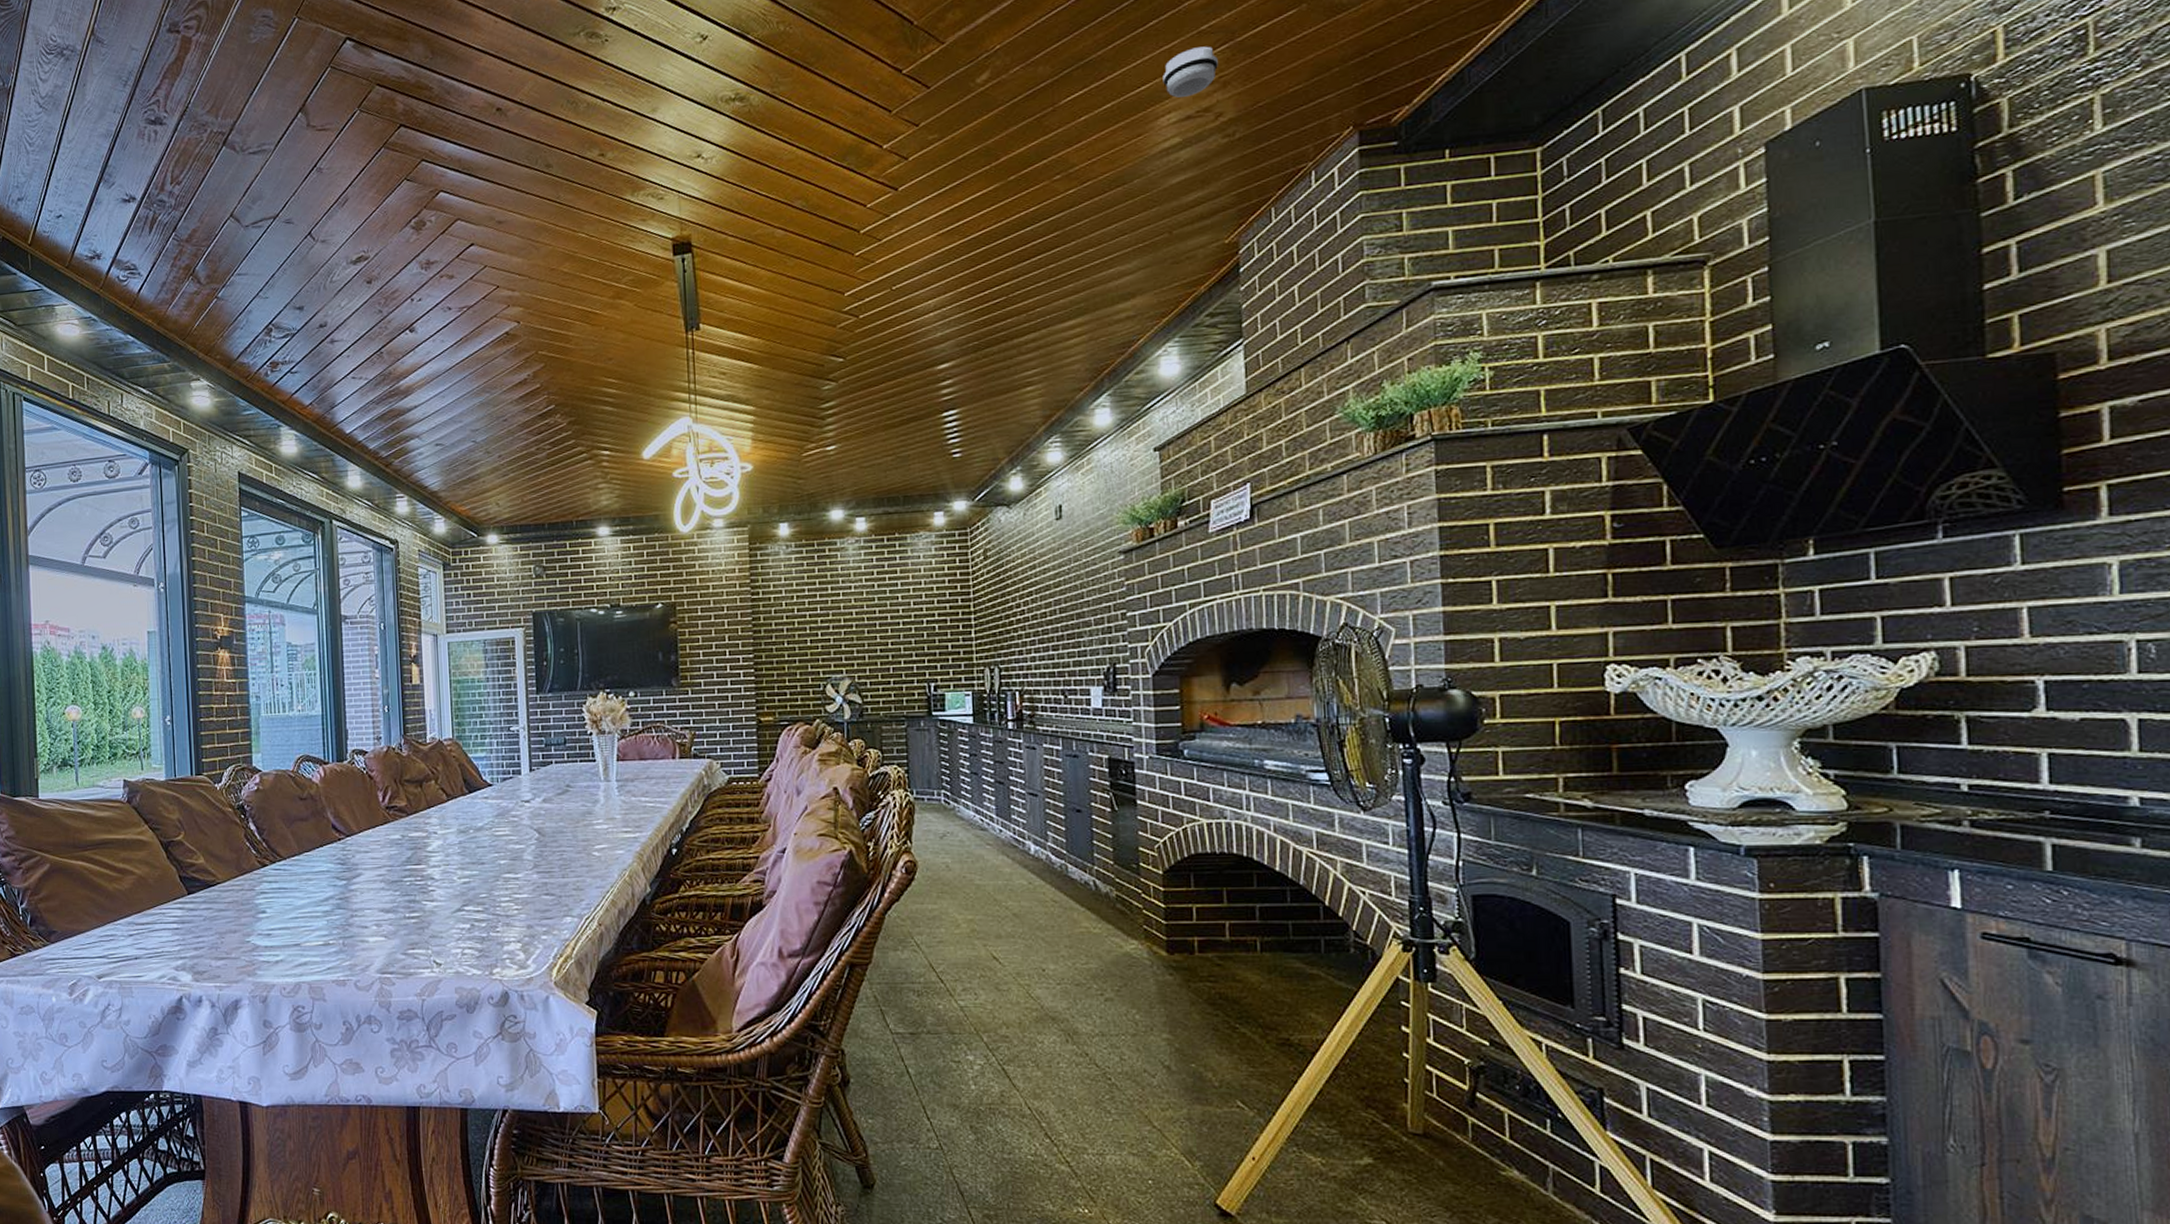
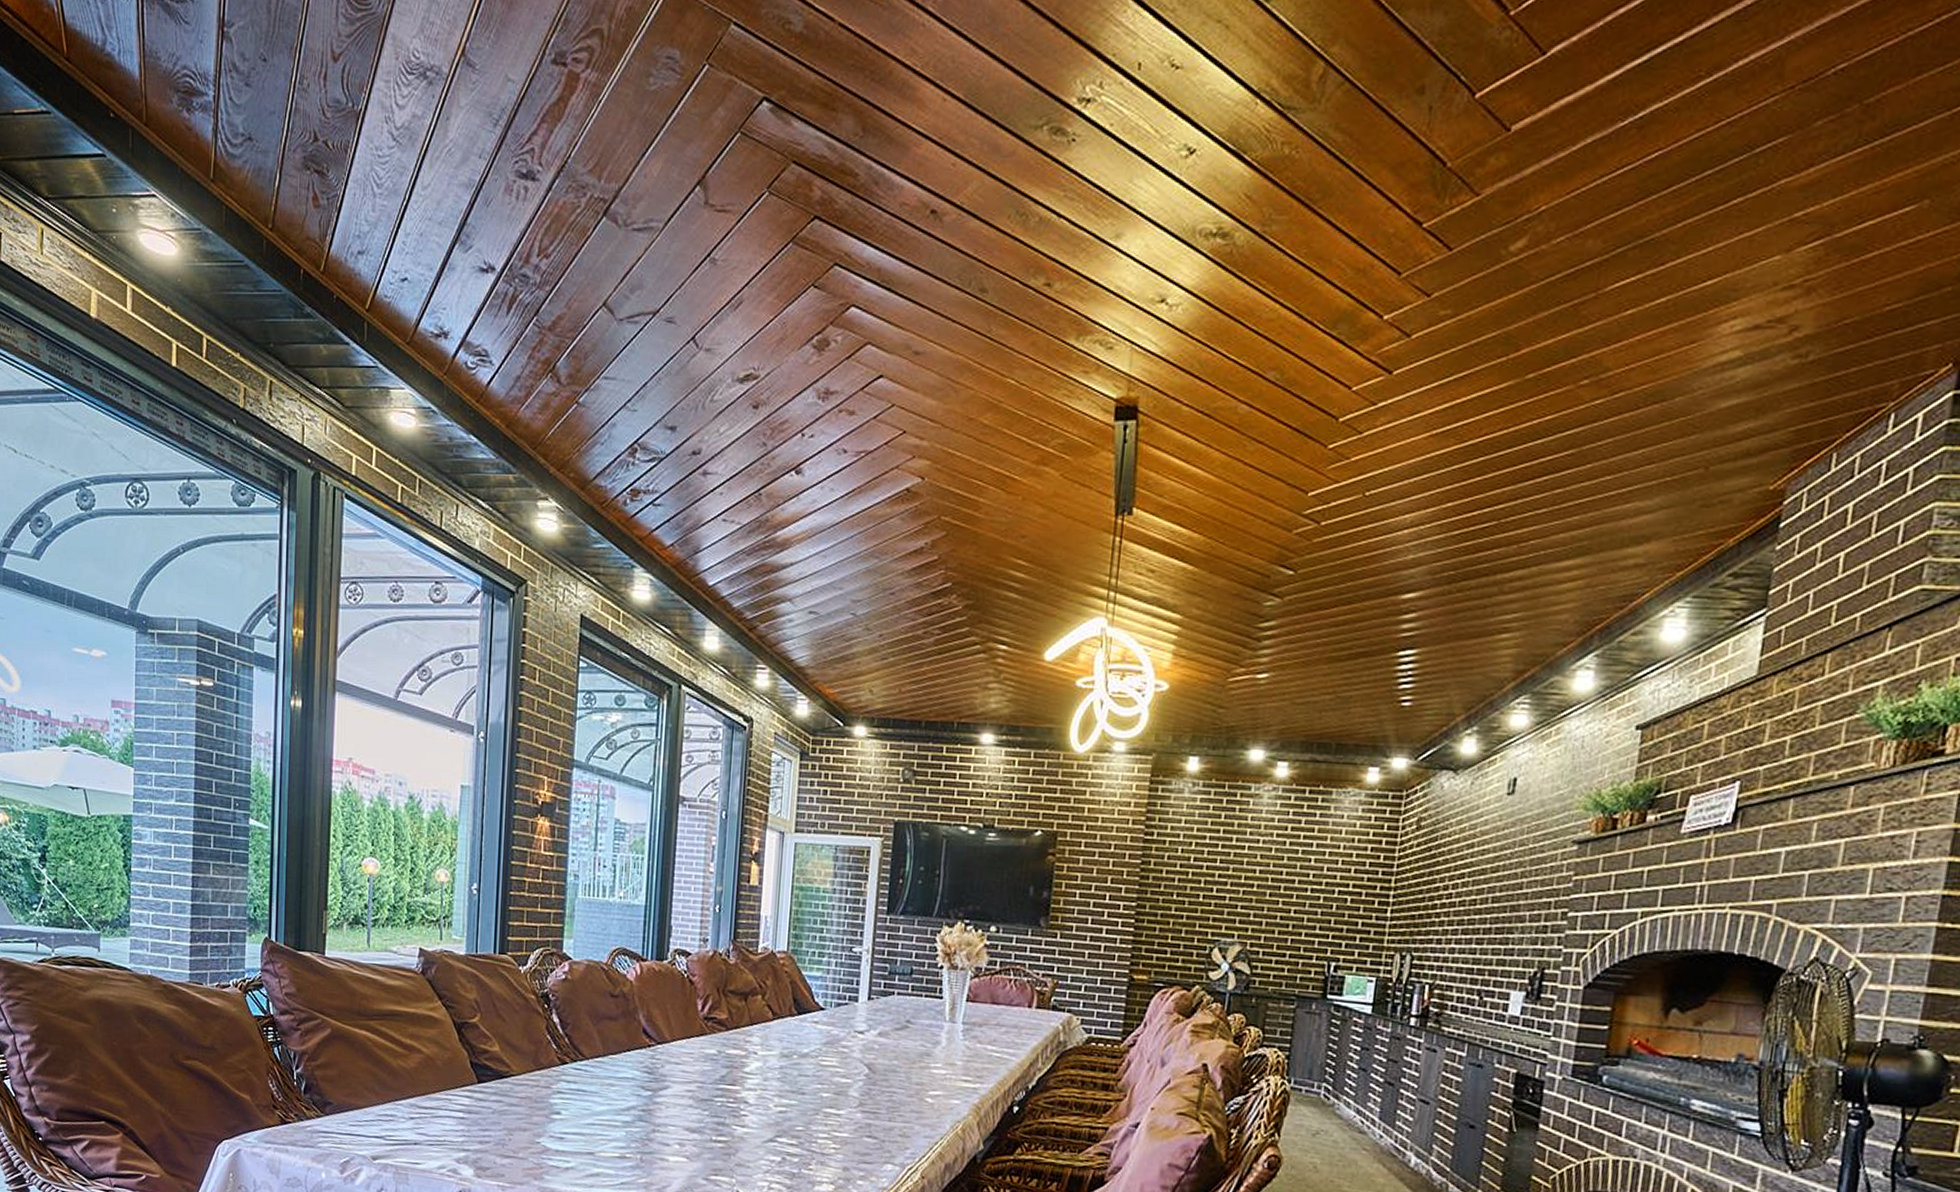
smoke detector: present [1163,46,1218,98] -> none [1734,239,1807,302]

